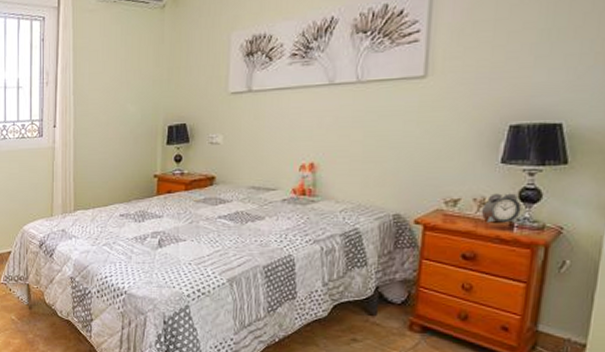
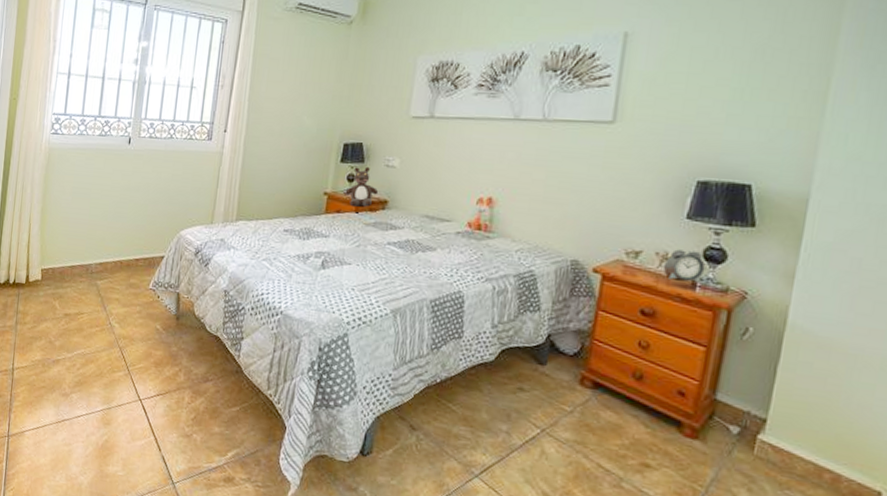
stuffed animal: none [174,146,206,187] -> present [345,166,379,208]

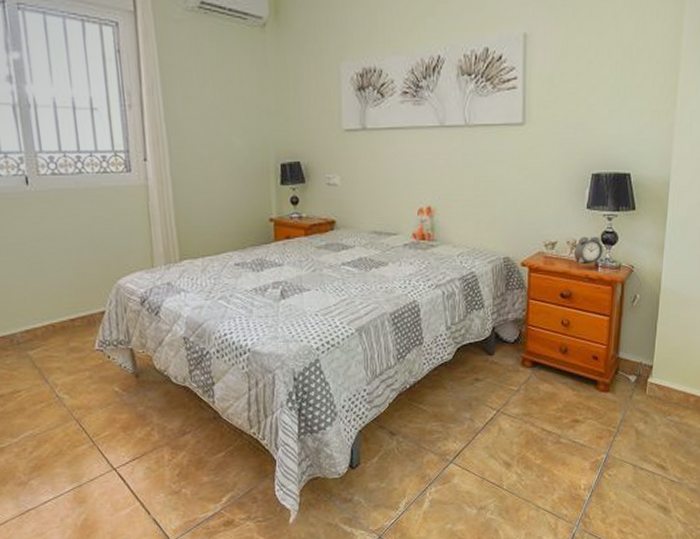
stuffed animal: present [345,166,379,208] -> none [291,187,325,231]

